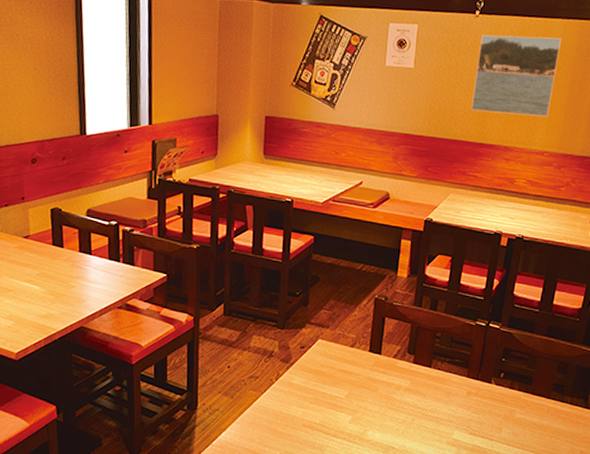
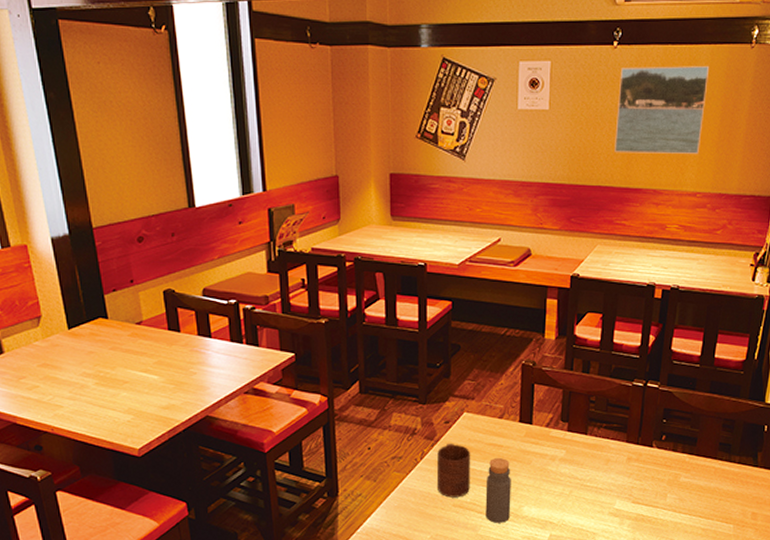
cup: none [289,366,323,418] -> present [437,443,471,498]
bottle: none [332,383,358,445] -> present [485,457,511,523]

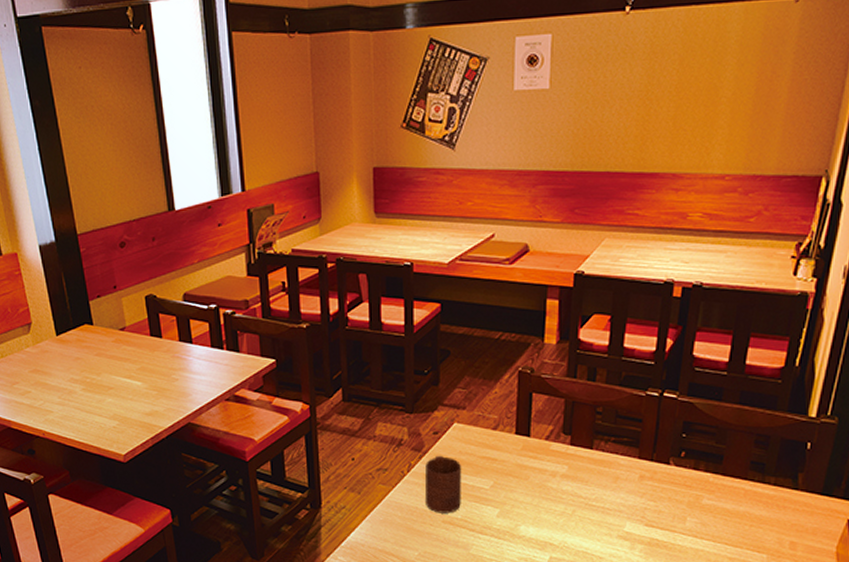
bottle: present [485,457,511,523] -> none [478,471,506,542]
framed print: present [615,66,710,154] -> none [626,27,743,134]

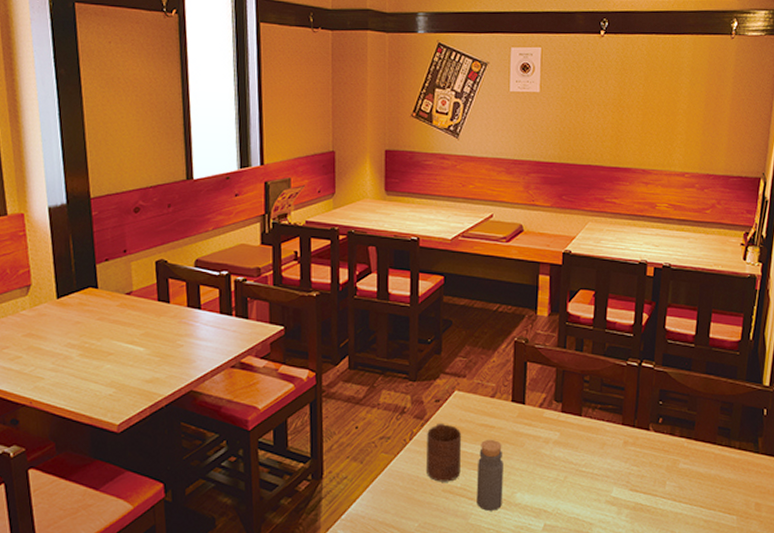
bottle: none [478,471,506,542] -> present [476,439,503,511]

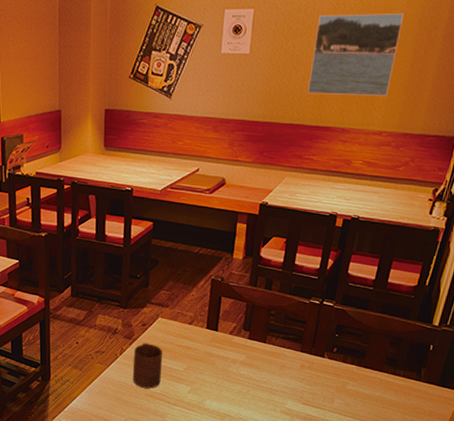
bottle: present [476,439,503,511] -> none [173,357,197,413]
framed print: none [604,54,693,136] -> present [308,13,405,96]

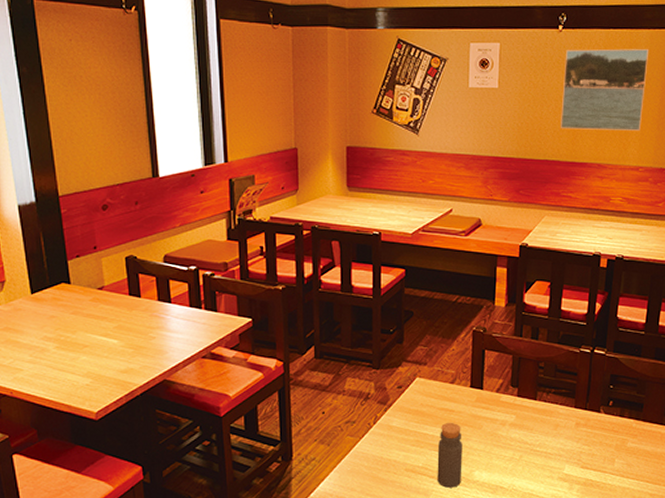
cup: present [133,342,163,389] -> none [390,407,423,462]
bottle: none [173,357,197,413] -> present [437,422,462,488]

